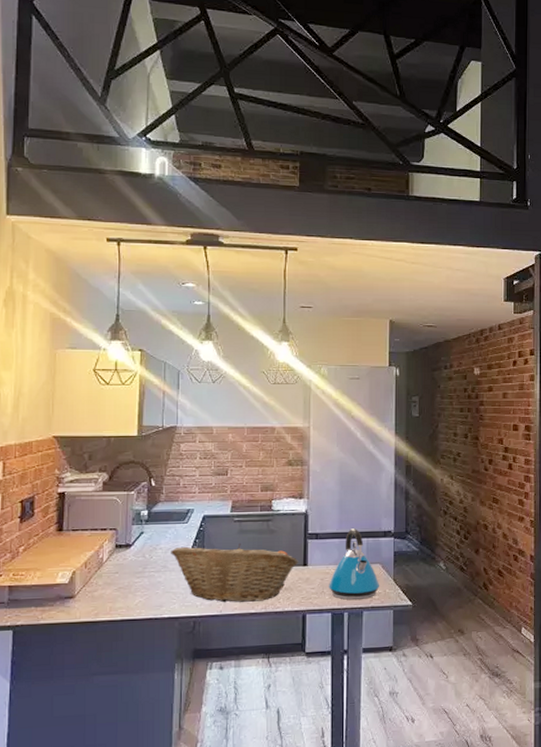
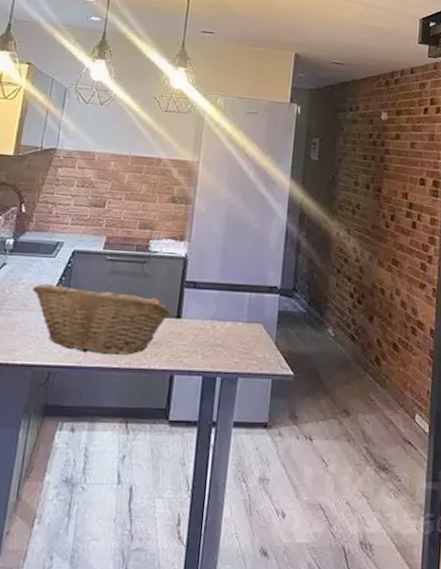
kettle: present [329,528,380,601] -> none [202,280,260,364]

